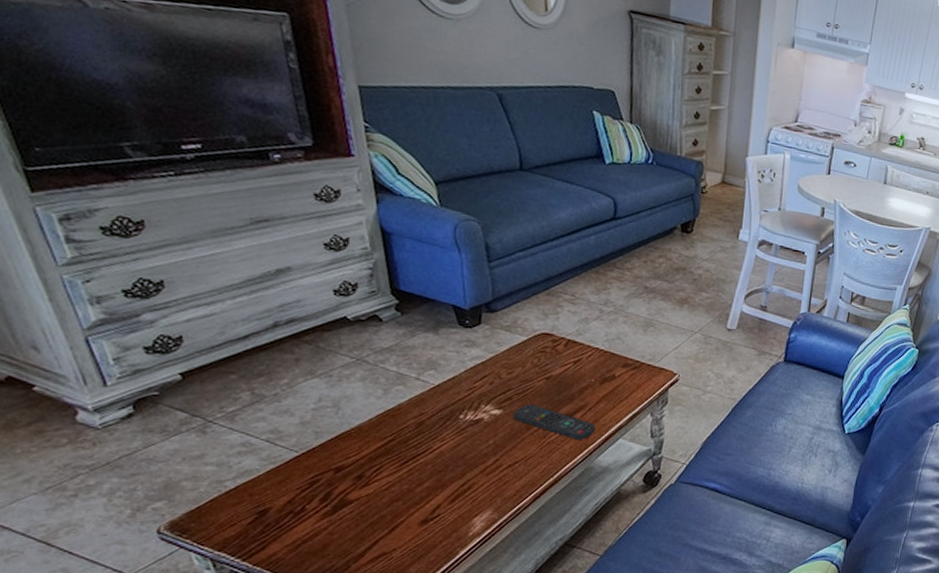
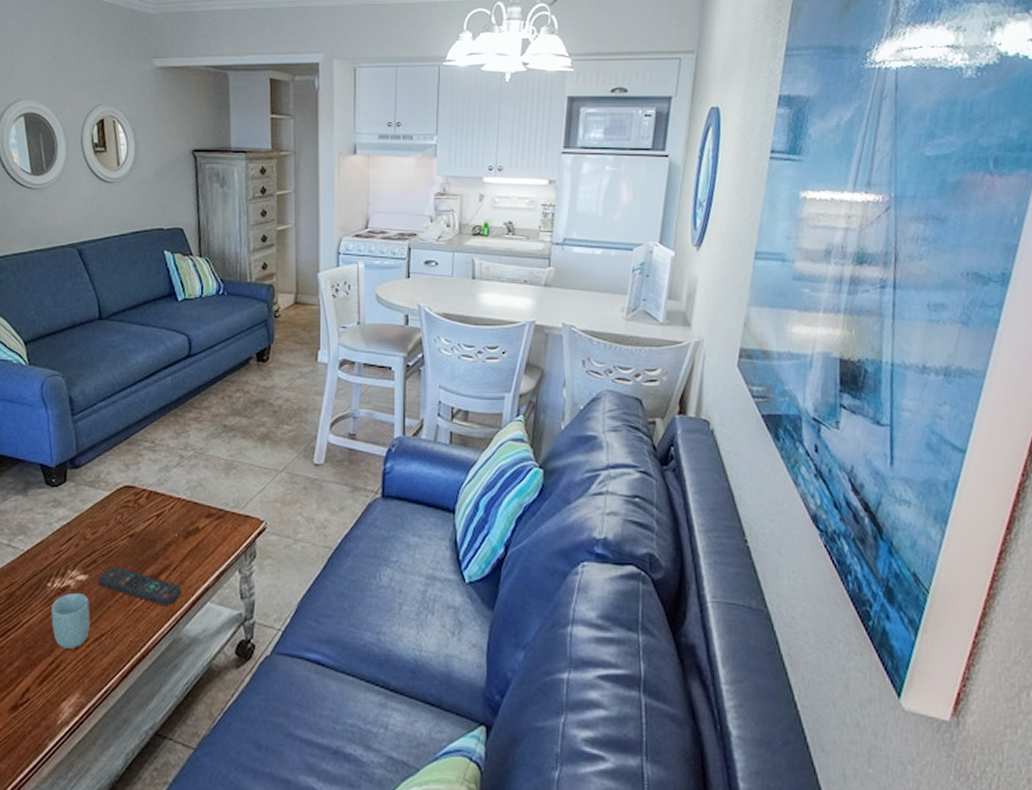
cup: none [463,425,504,473] -> present [51,593,91,649]

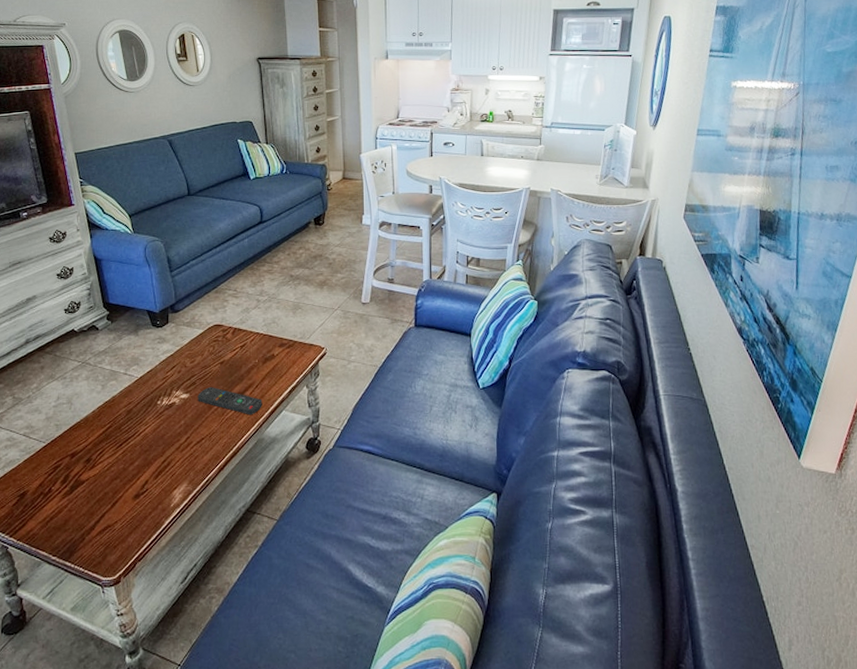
cup: present [51,593,91,649] -> none [162,408,193,450]

